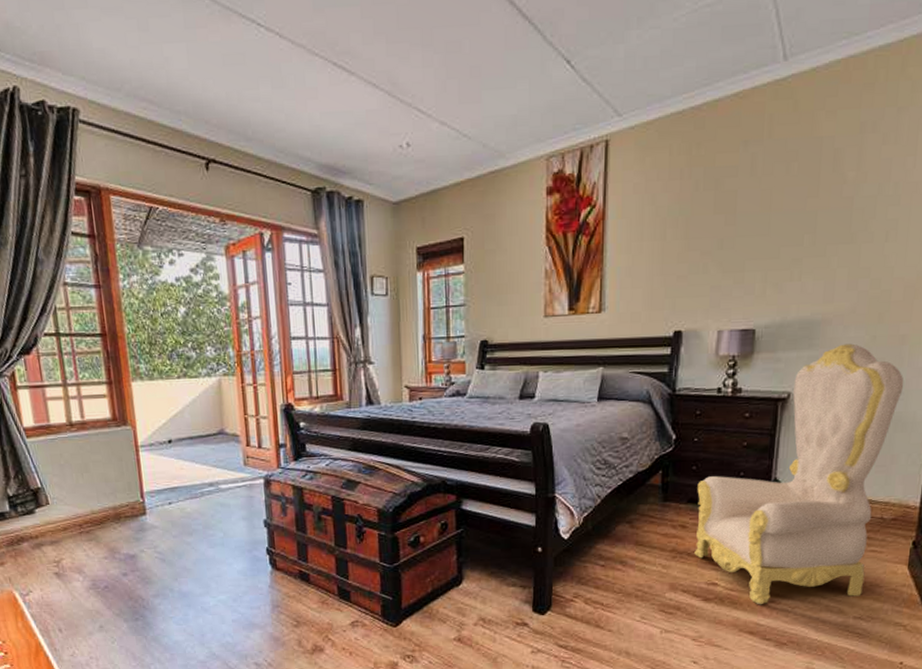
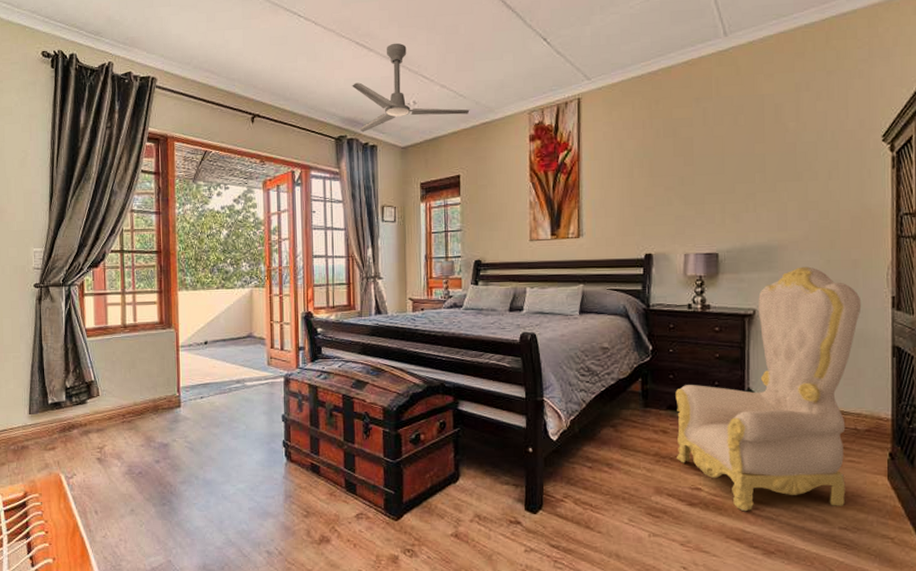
ceiling fan: none [330,64,476,183] -> present [352,43,470,132]

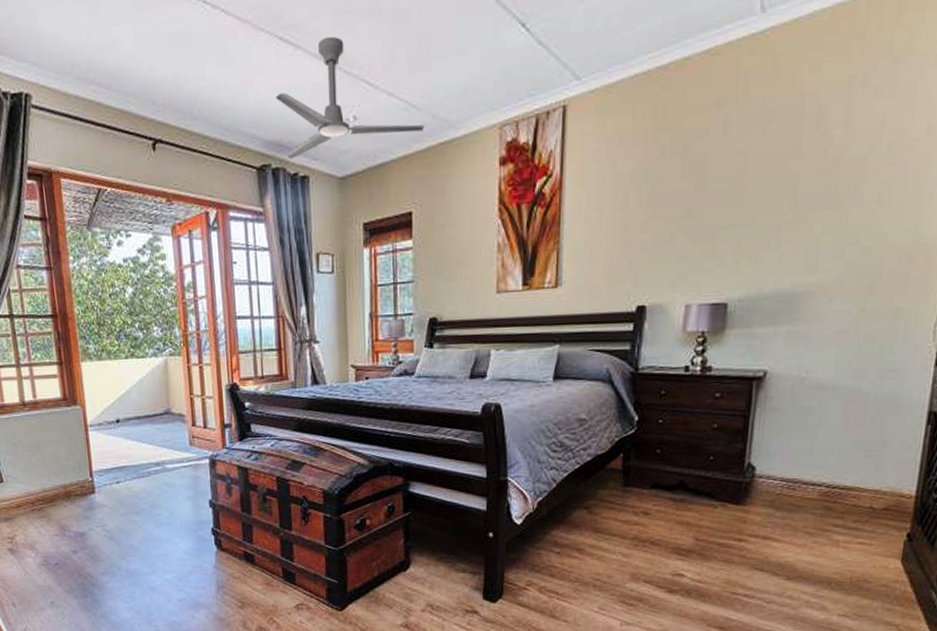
armchair: present [675,266,862,512] -> none [658,317,899,599]

